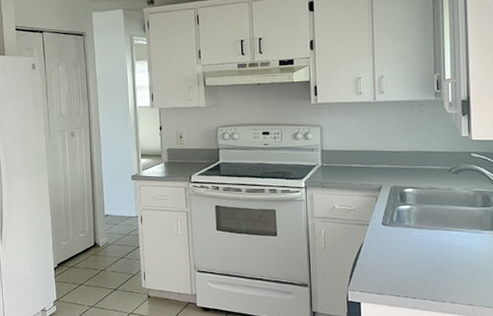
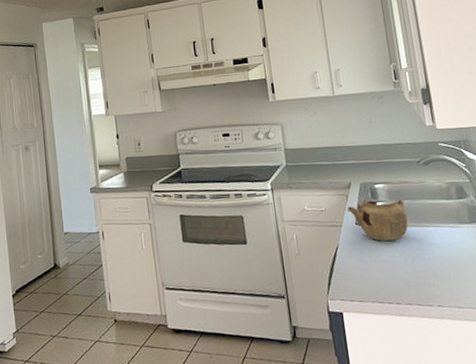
teapot: none [375,201,432,241] -> present [347,198,409,241]

